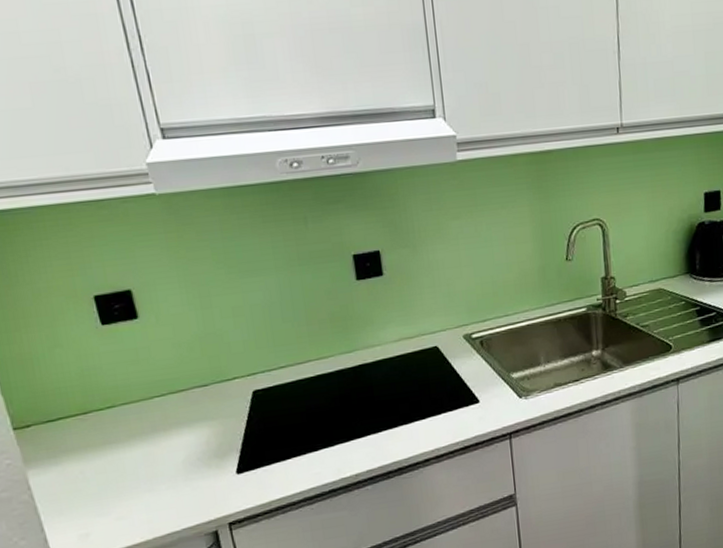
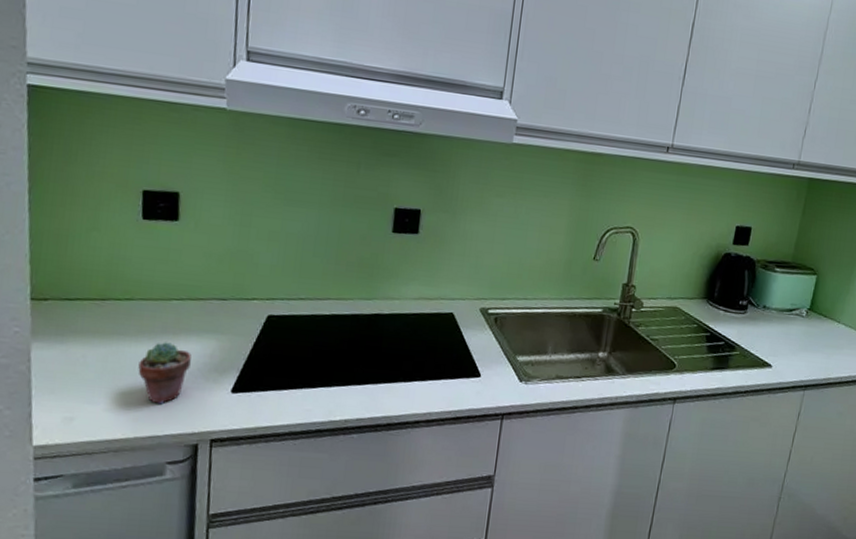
potted succulent: none [138,439,190,502] -> present [138,342,191,405]

